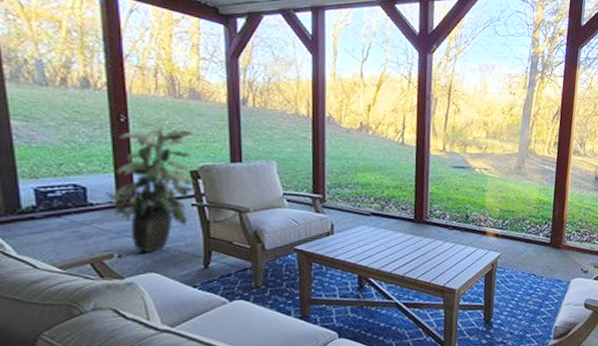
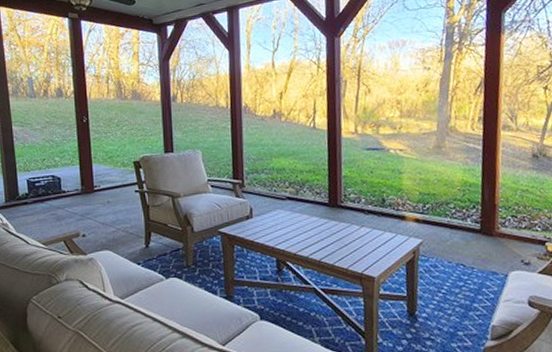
indoor plant: present [106,122,198,254] -> none [74,121,139,234]

